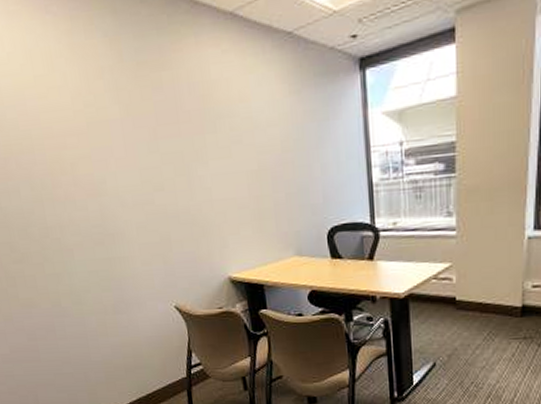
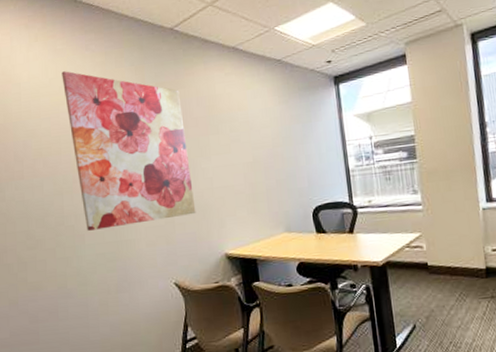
wall art: none [20,42,194,245] -> present [61,71,196,231]

